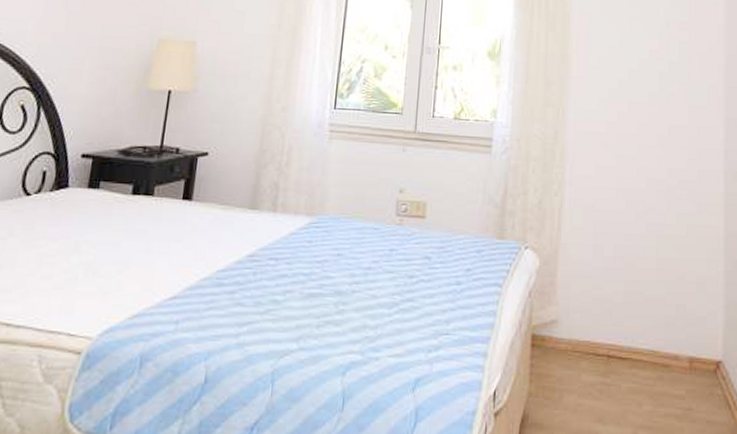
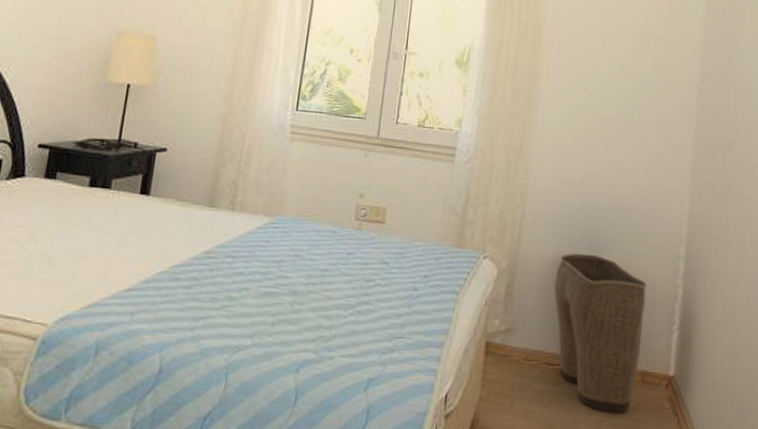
laundry basket: none [596,239,688,402] -> present [554,253,646,413]

